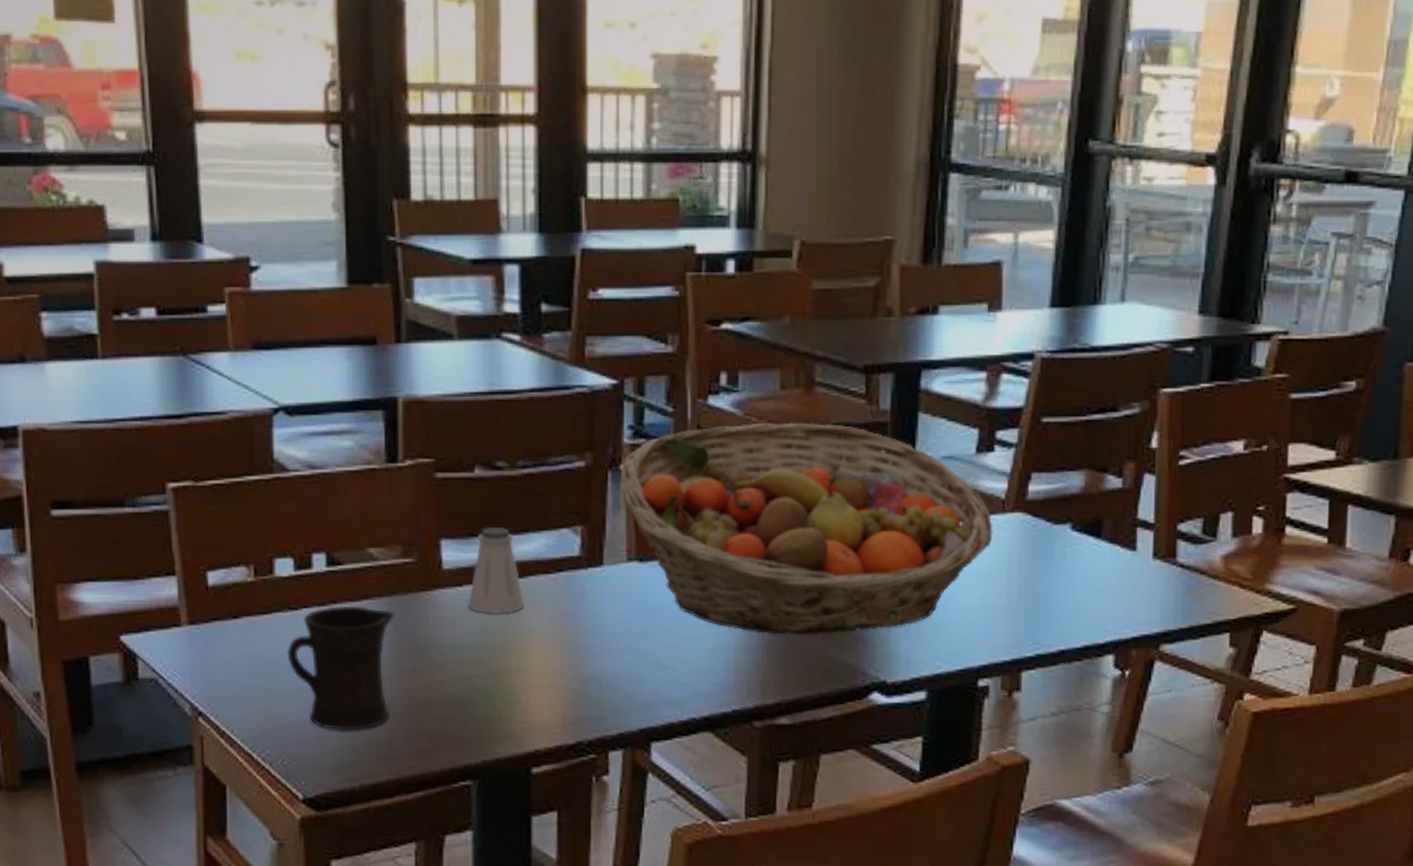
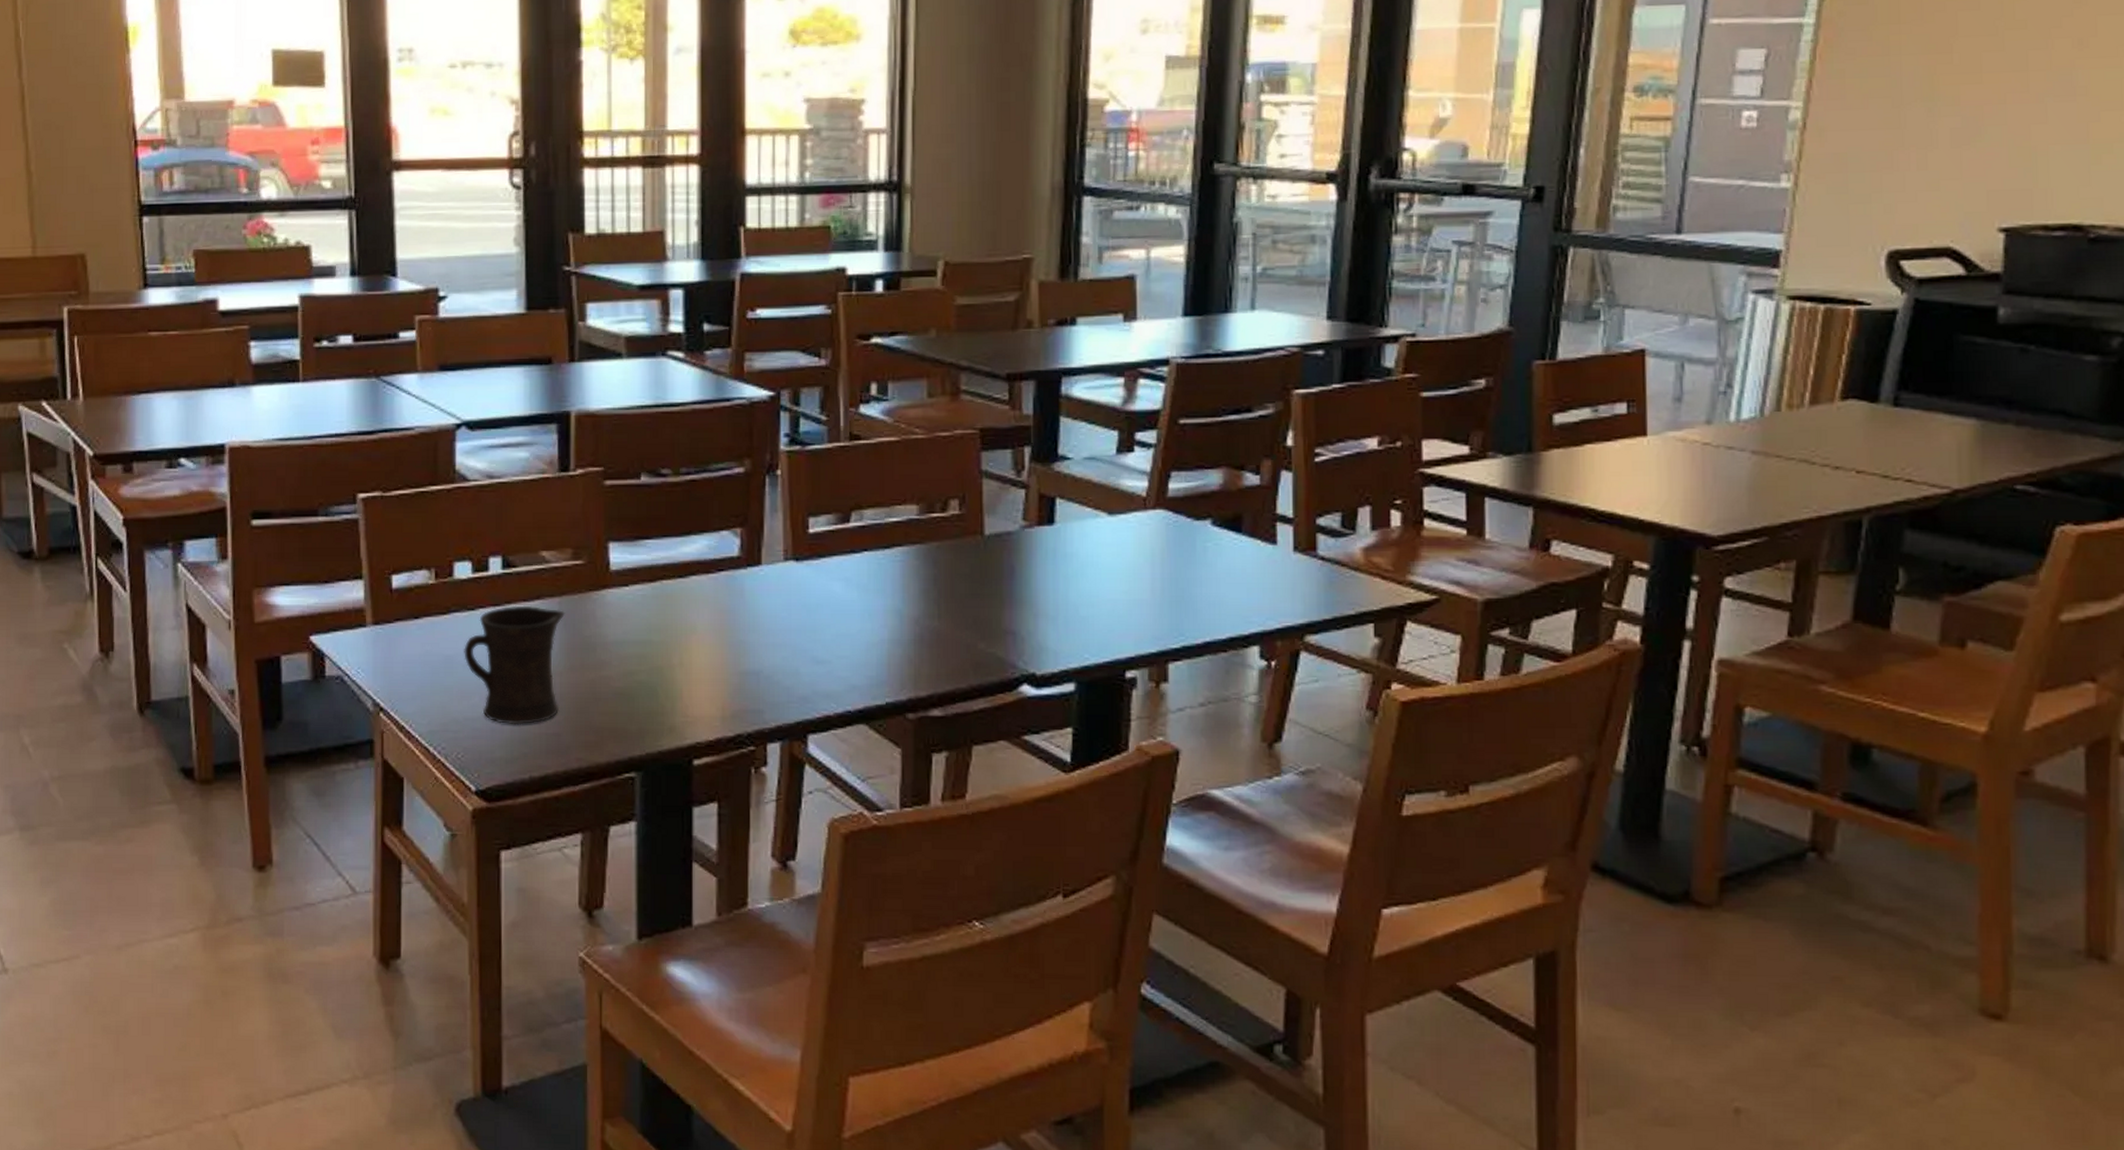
saltshaker: present [468,526,525,614] -> none [633,529,687,612]
fruit basket: present [621,422,993,635] -> none [778,428,1136,630]

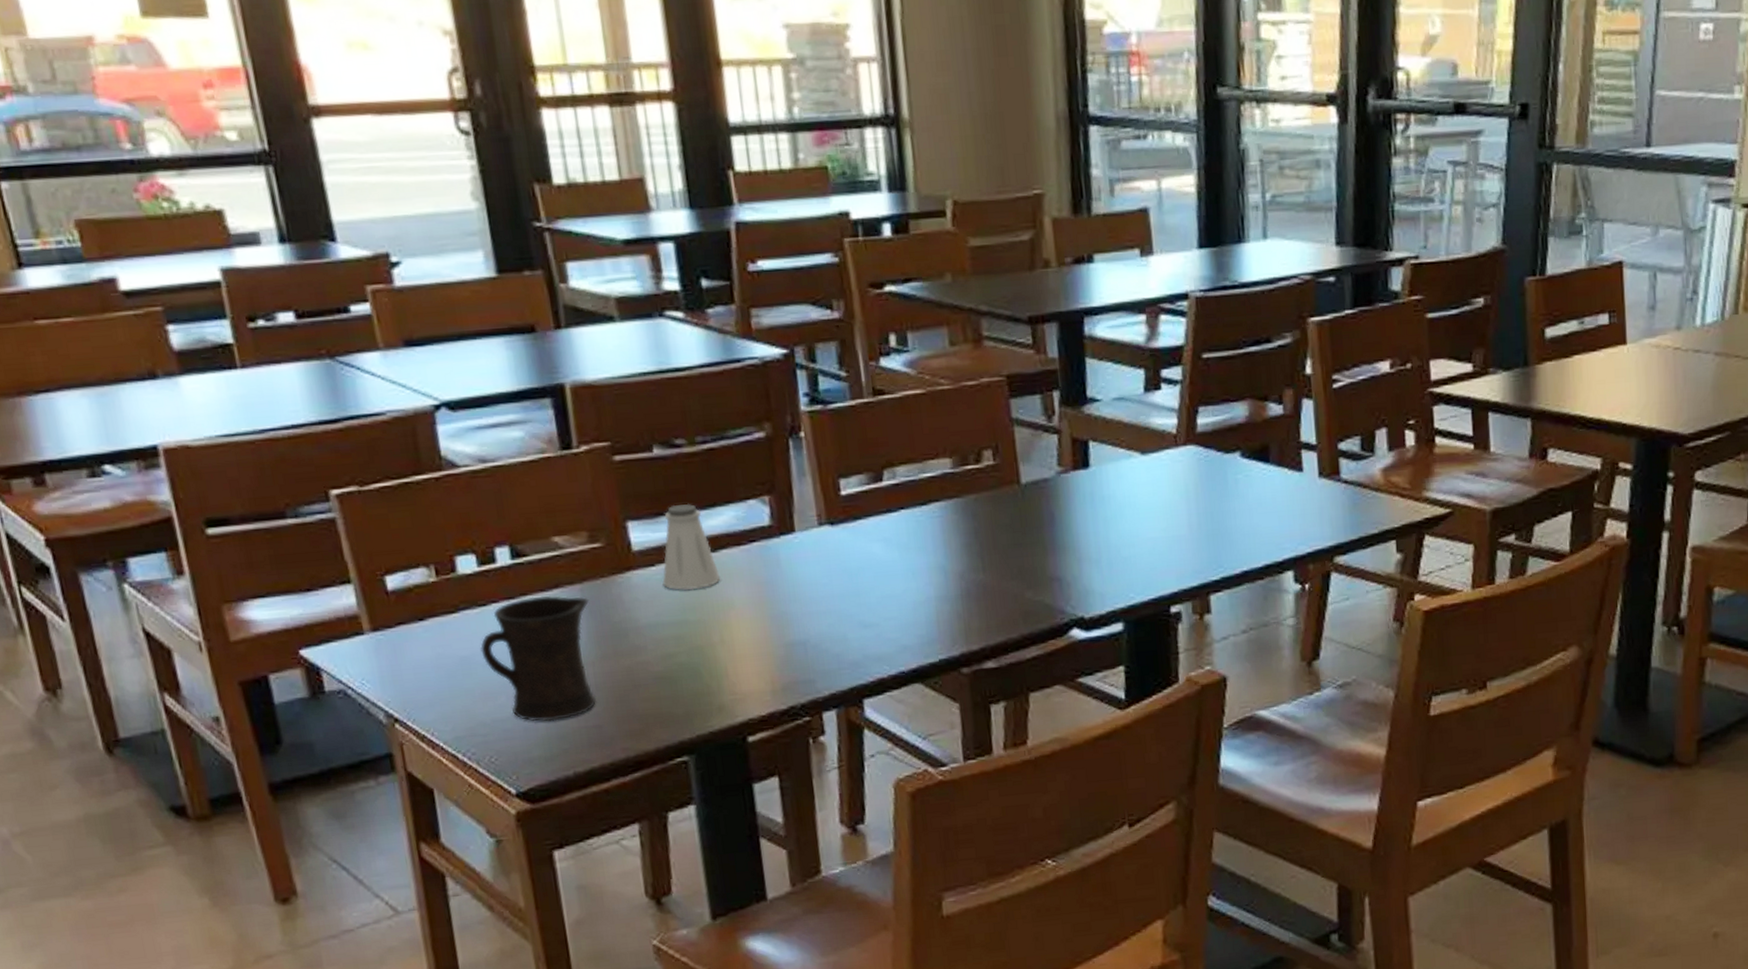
saltshaker: none [633,529,687,612] -> present [662,503,721,590]

